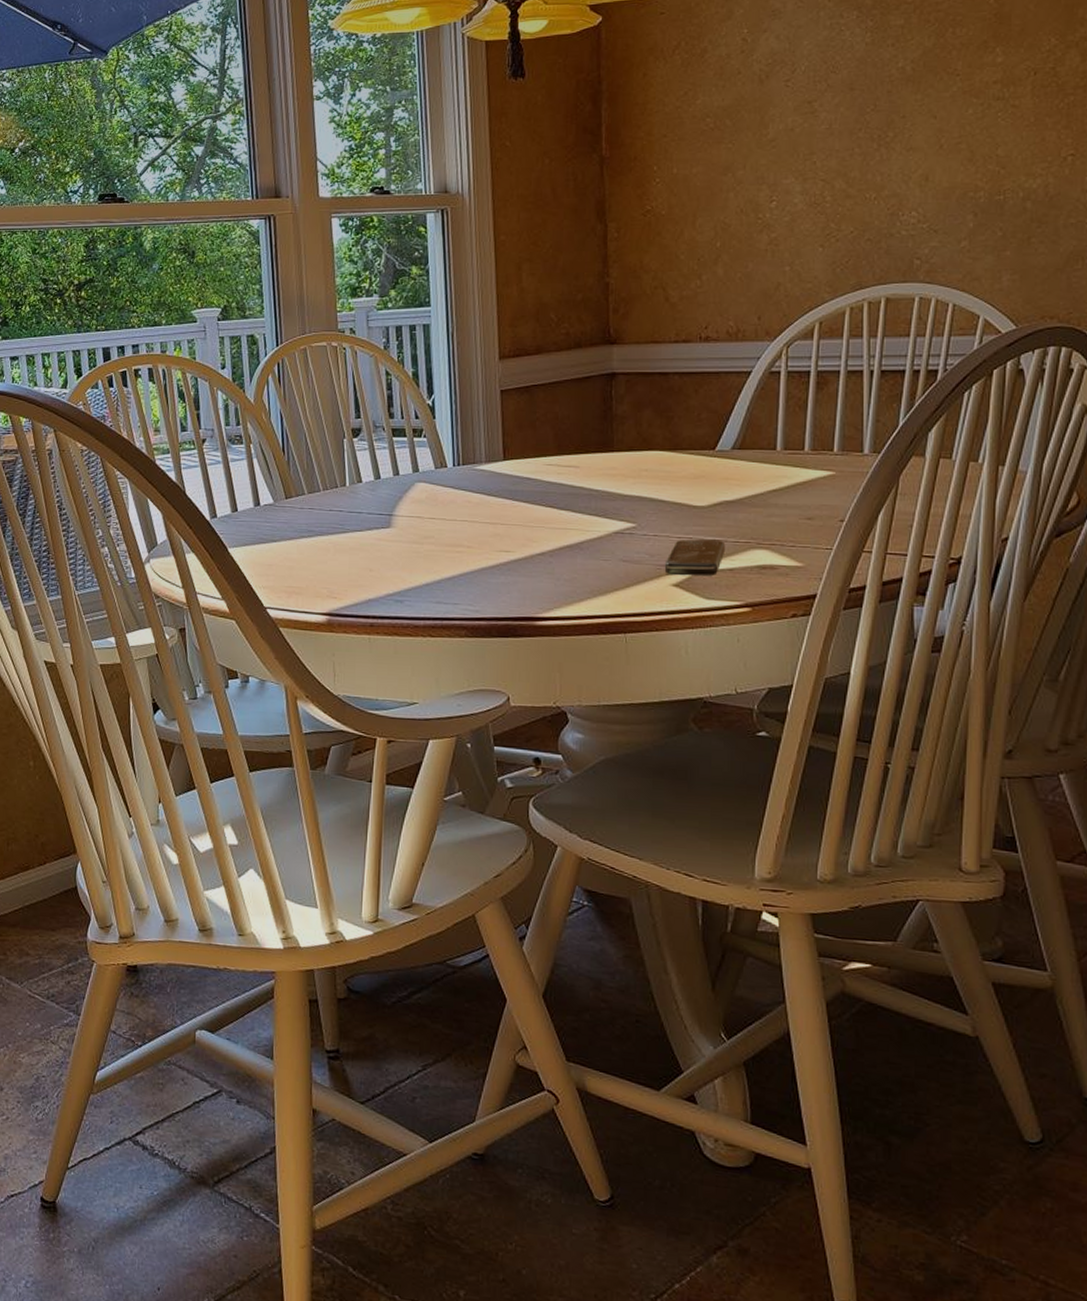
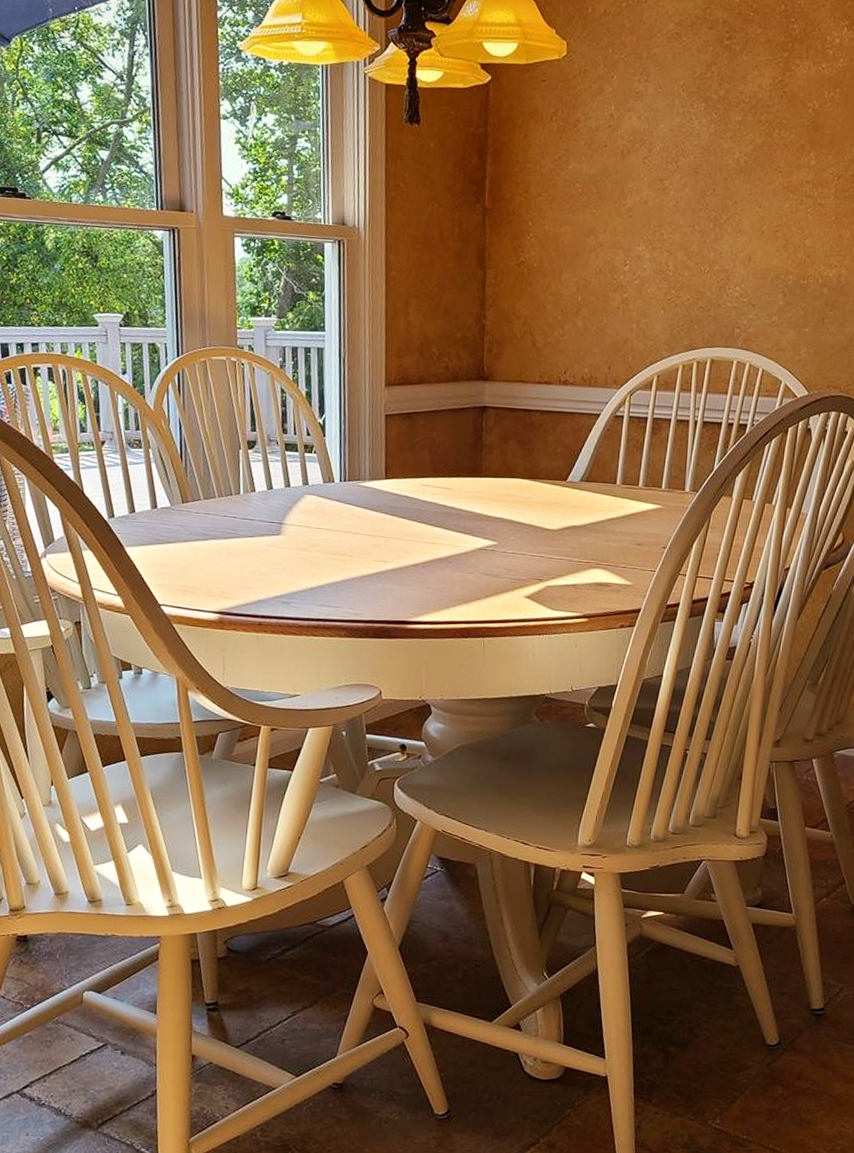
mobile phone: present [664,539,726,576] -> none [519,558,571,590]

